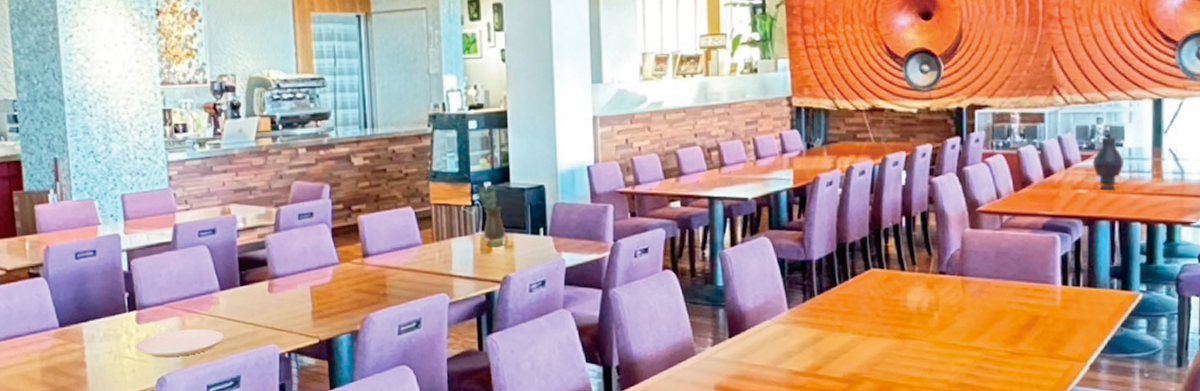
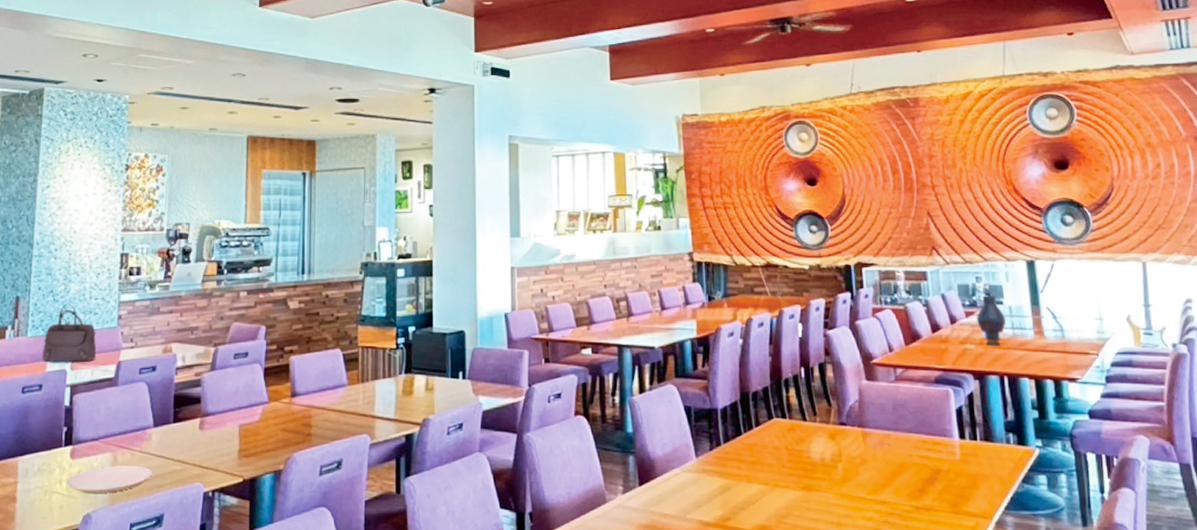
handbag: none [91,164,150,228] -> present [42,303,97,363]
vase: present [475,182,506,247] -> none [400,326,427,390]

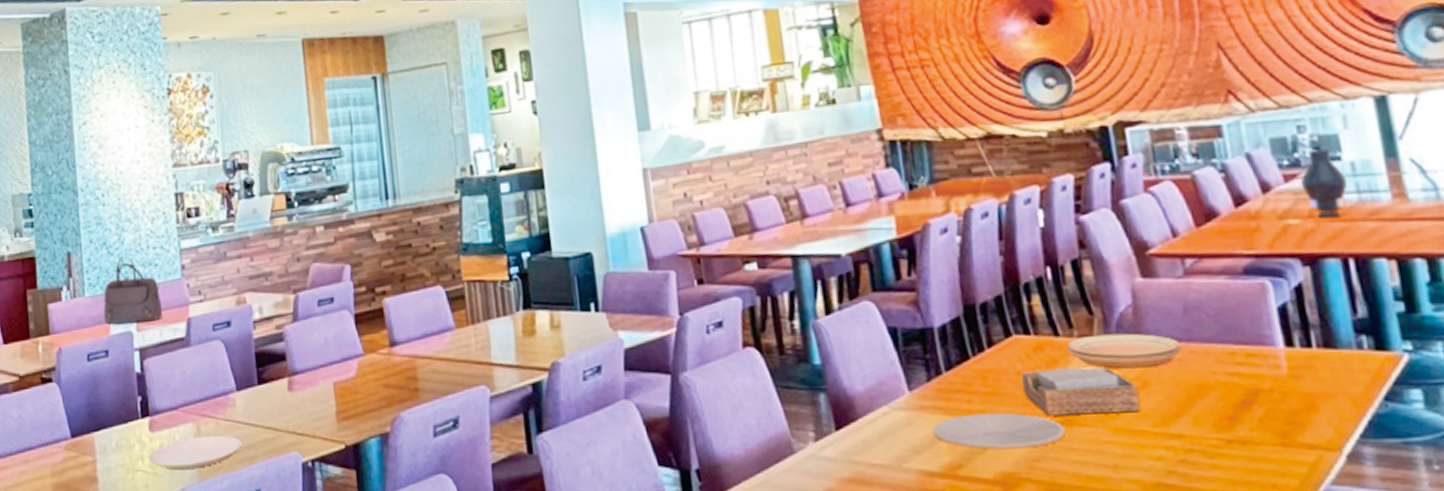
plate: none [711,478,805,507] -> present [933,413,1065,450]
napkin holder: none [778,446,860,483] -> present [1021,367,1141,416]
plate: none [811,422,890,449] -> present [1067,333,1181,369]

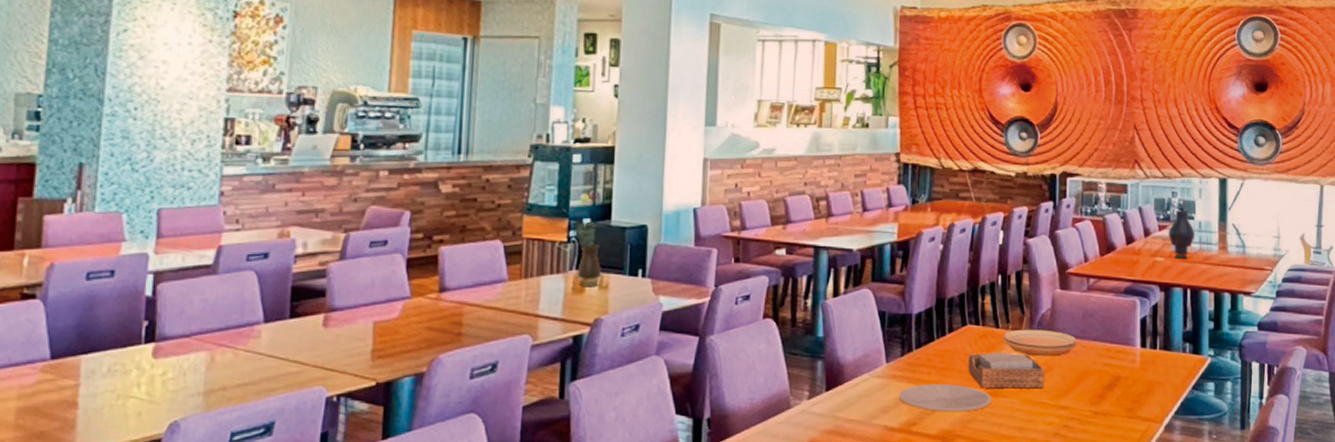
handbag: present [103,255,163,325] -> none [115,174,190,246]
plate: present [148,436,243,470] -> none [146,366,262,399]
vase: none [513,253,552,329] -> present [572,218,602,287]

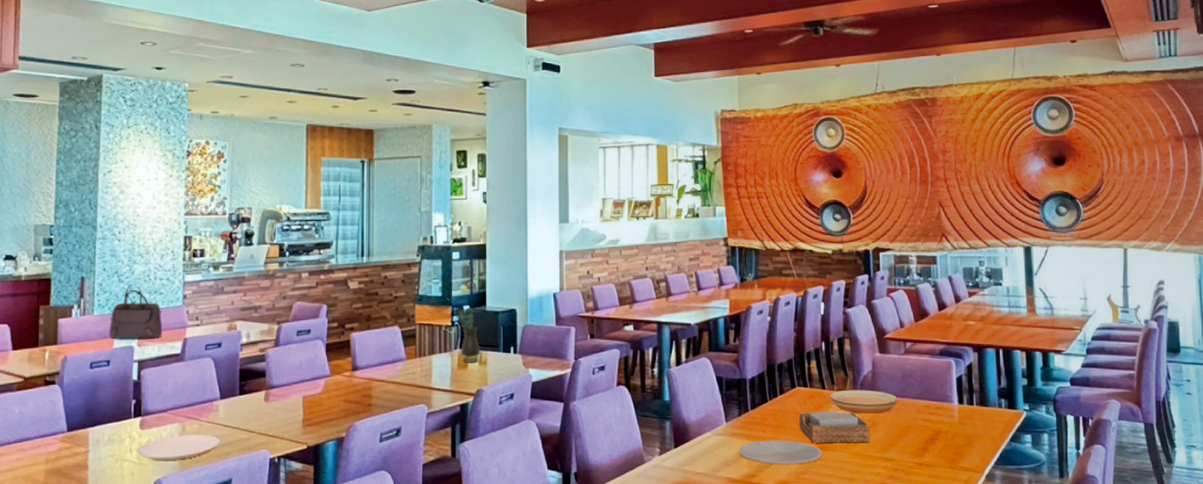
handbag: none [115,174,190,246] -> present [109,283,163,340]
plate: none [146,366,262,399] -> present [136,435,221,461]
vase: present [1168,210,1196,259] -> none [977,278,1004,321]

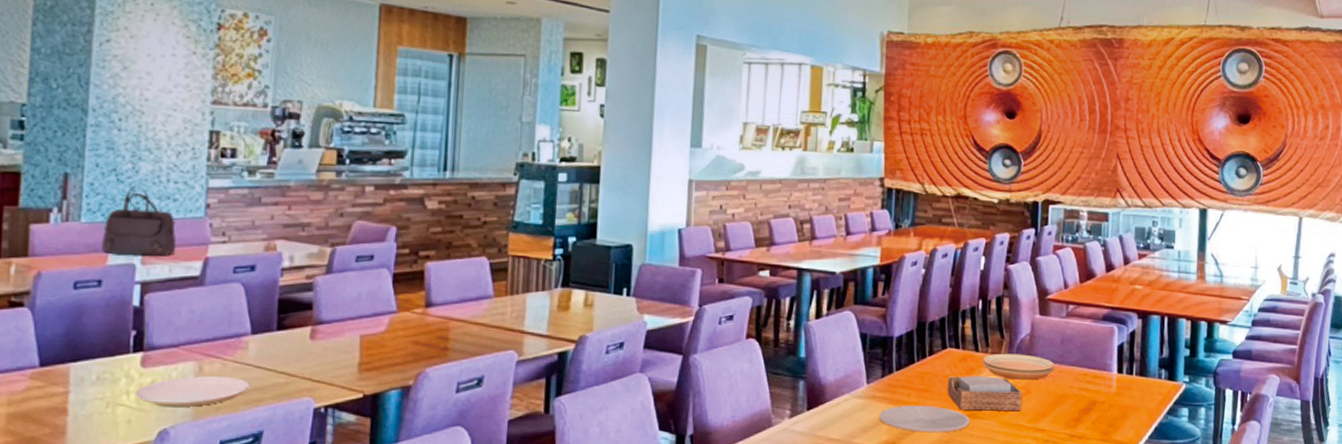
vase: present [455,305,481,363] -> none [558,236,587,305]

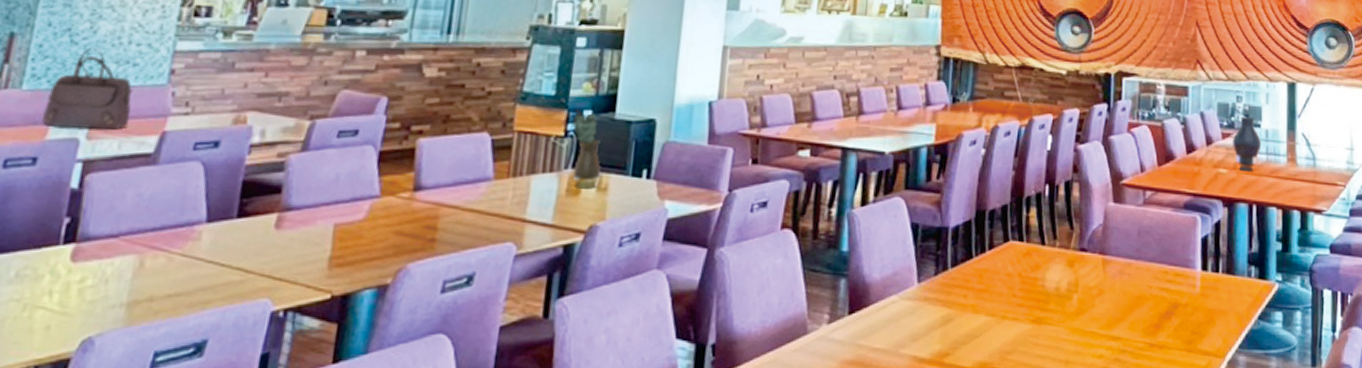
plate: present [135,376,250,408] -> none [59,272,198,311]
vase: none [558,236,587,305] -> present [571,109,601,189]
plate: present [878,405,970,433] -> none [930,308,1035,342]
napkin holder: present [947,375,1023,412] -> none [1009,273,1096,316]
plate: present [982,353,1055,380] -> none [1049,247,1131,279]
vase: none [1147,239,1175,287] -> present [1232,116,1262,171]

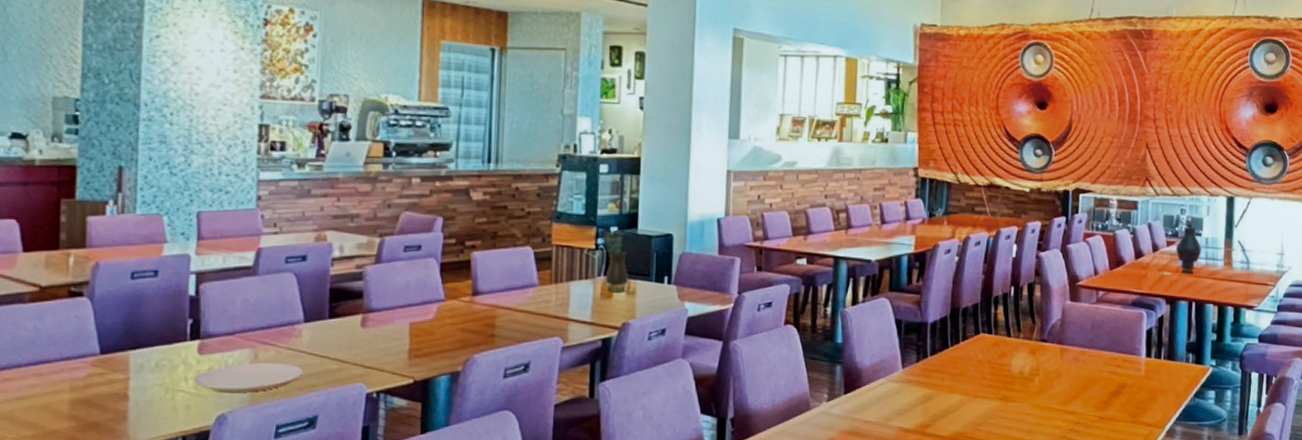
handbag: present [42,47,132,130] -> none [157,178,230,247]
plate: none [59,272,198,311] -> present [193,363,304,394]

